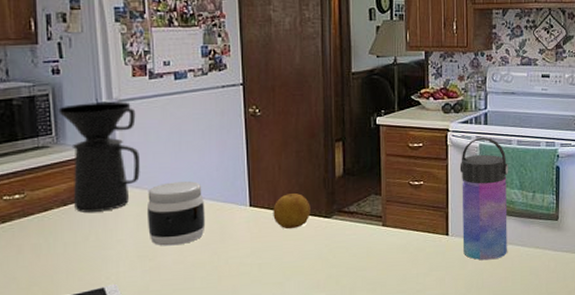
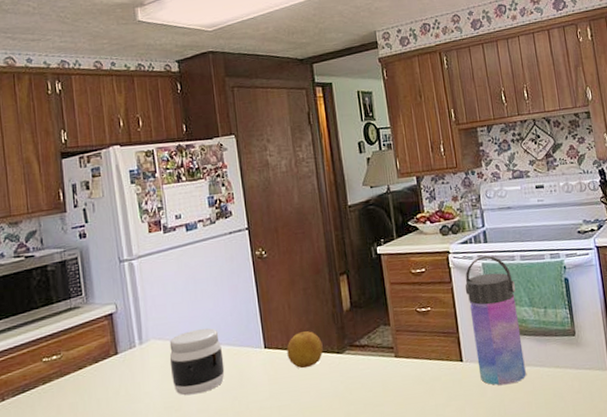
coffee maker: present [58,101,140,212] -> none [86,257,162,368]

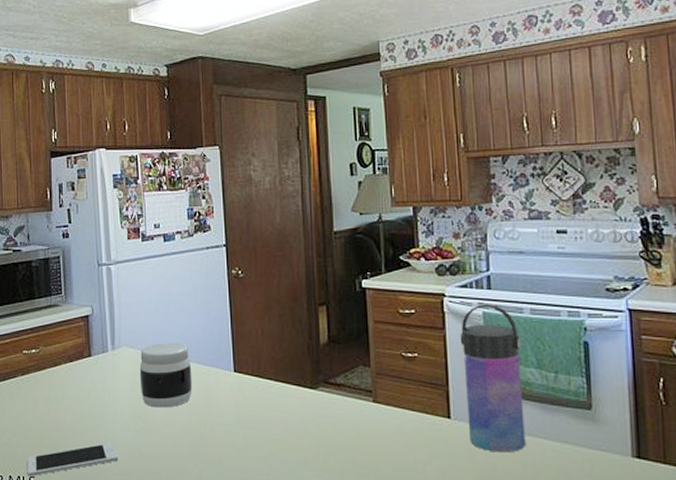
fruit: present [287,331,323,369] -> none [257,360,295,399]

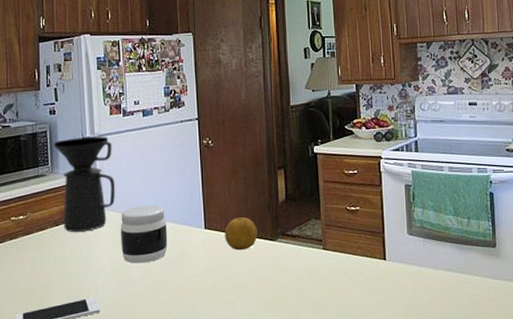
coffee maker: none [67,263,134,369] -> present [54,136,115,232]
fruit: none [257,360,295,399] -> present [225,217,258,251]
water bottle: present [460,304,526,453] -> none [393,164,445,286]

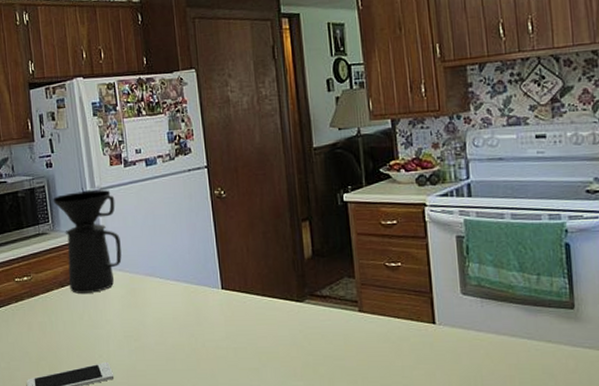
jar: present [120,206,168,264] -> none [129,264,182,327]
fruit: present [225,217,258,251] -> none [244,276,282,313]

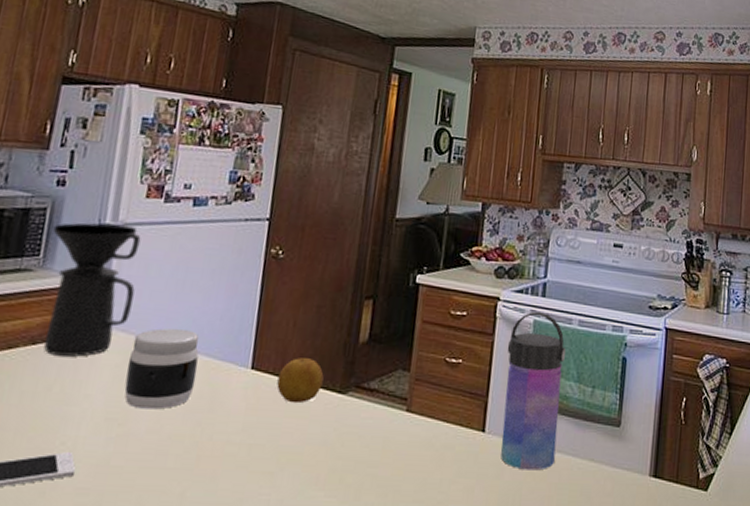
jar: none [129,264,182,327] -> present [124,328,199,410]
fruit: none [244,276,282,313] -> present [276,358,324,404]
water bottle: none [442,211,510,354] -> present [500,311,567,471]

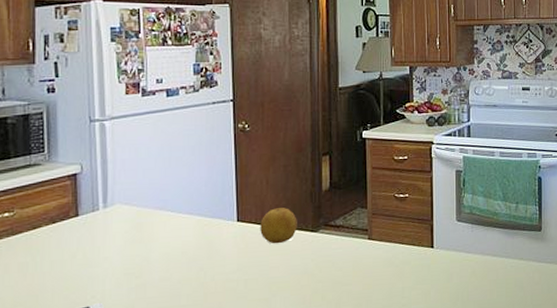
coffee maker: present [44,222,141,357] -> none [52,118,130,230]
jar: present [124,328,199,410] -> none [134,197,193,263]
water bottle: present [500,311,567,471] -> none [444,149,492,273]

